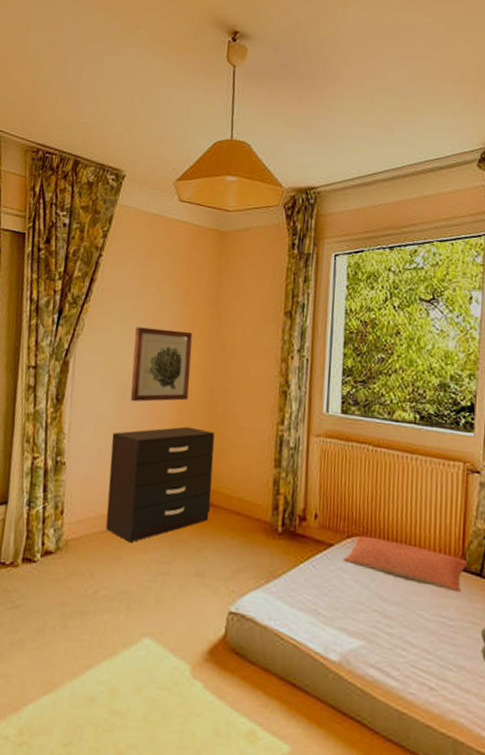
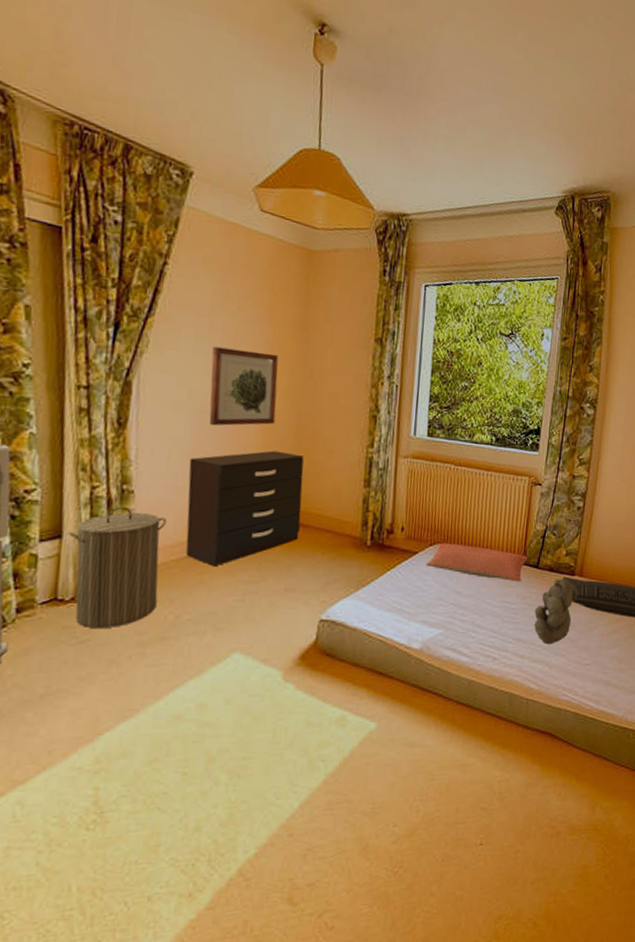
laundry hamper: none [12,477,91,596] -> present [67,506,167,629]

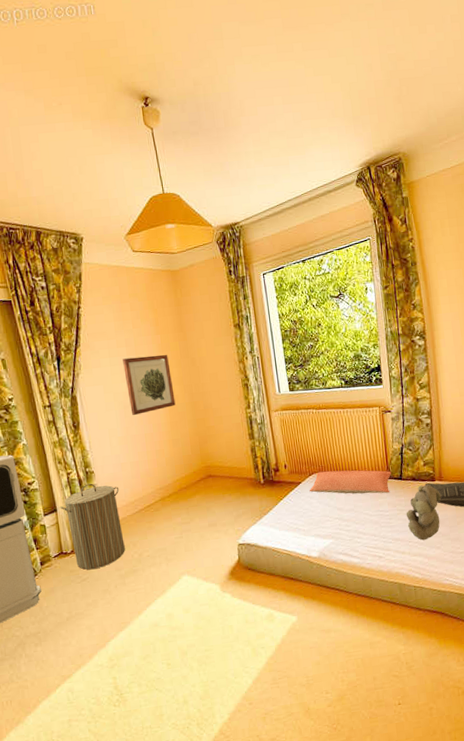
dresser: present [186,450,304,567] -> none [124,424,211,516]

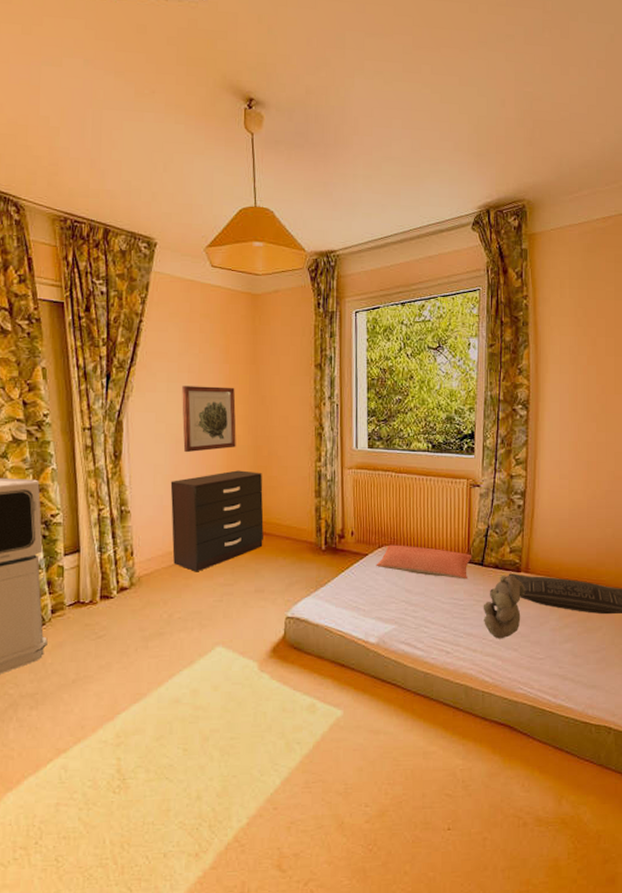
laundry hamper: present [59,483,125,570] -> none [83,524,157,626]
dresser: none [124,424,211,516] -> present [170,470,264,572]

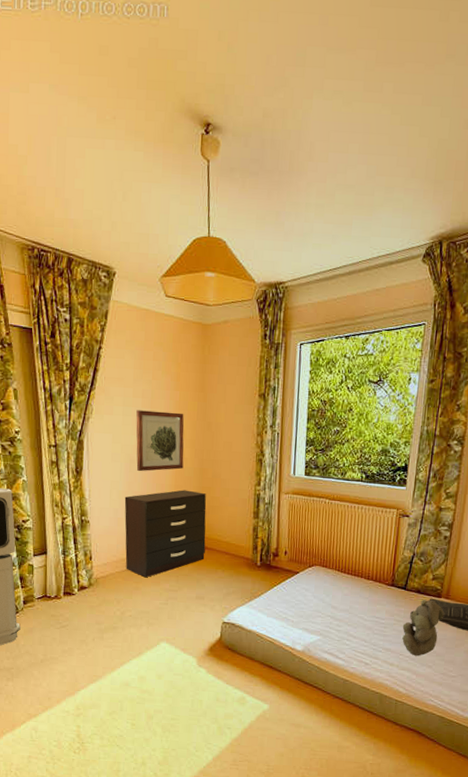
pillow: present [376,545,472,580] -> none [306,565,396,601]

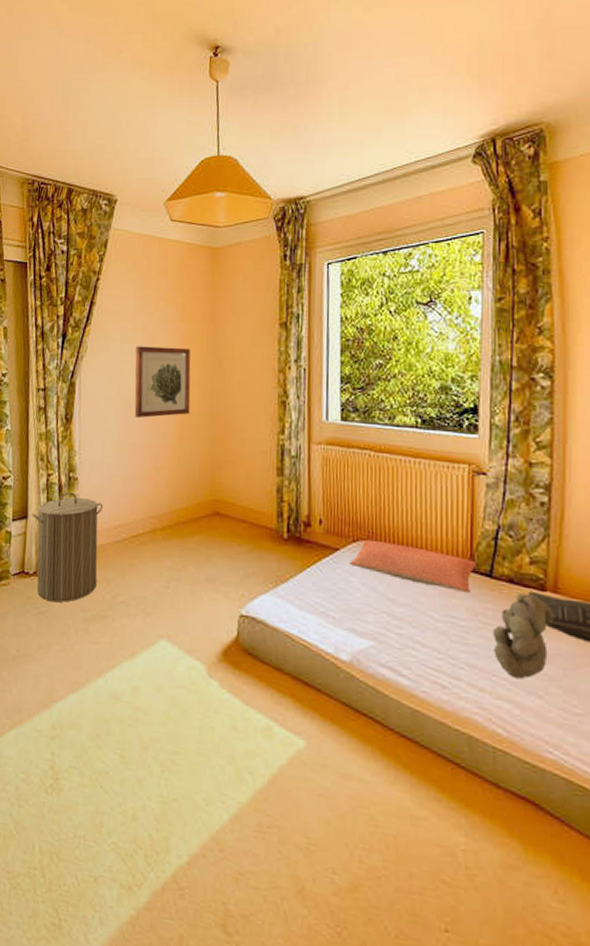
laundry hamper: none [50,532,112,618] -> present [31,492,104,603]
dresser: present [124,490,207,578] -> none [118,440,218,552]
pillow: none [306,565,396,601] -> present [349,539,477,594]

